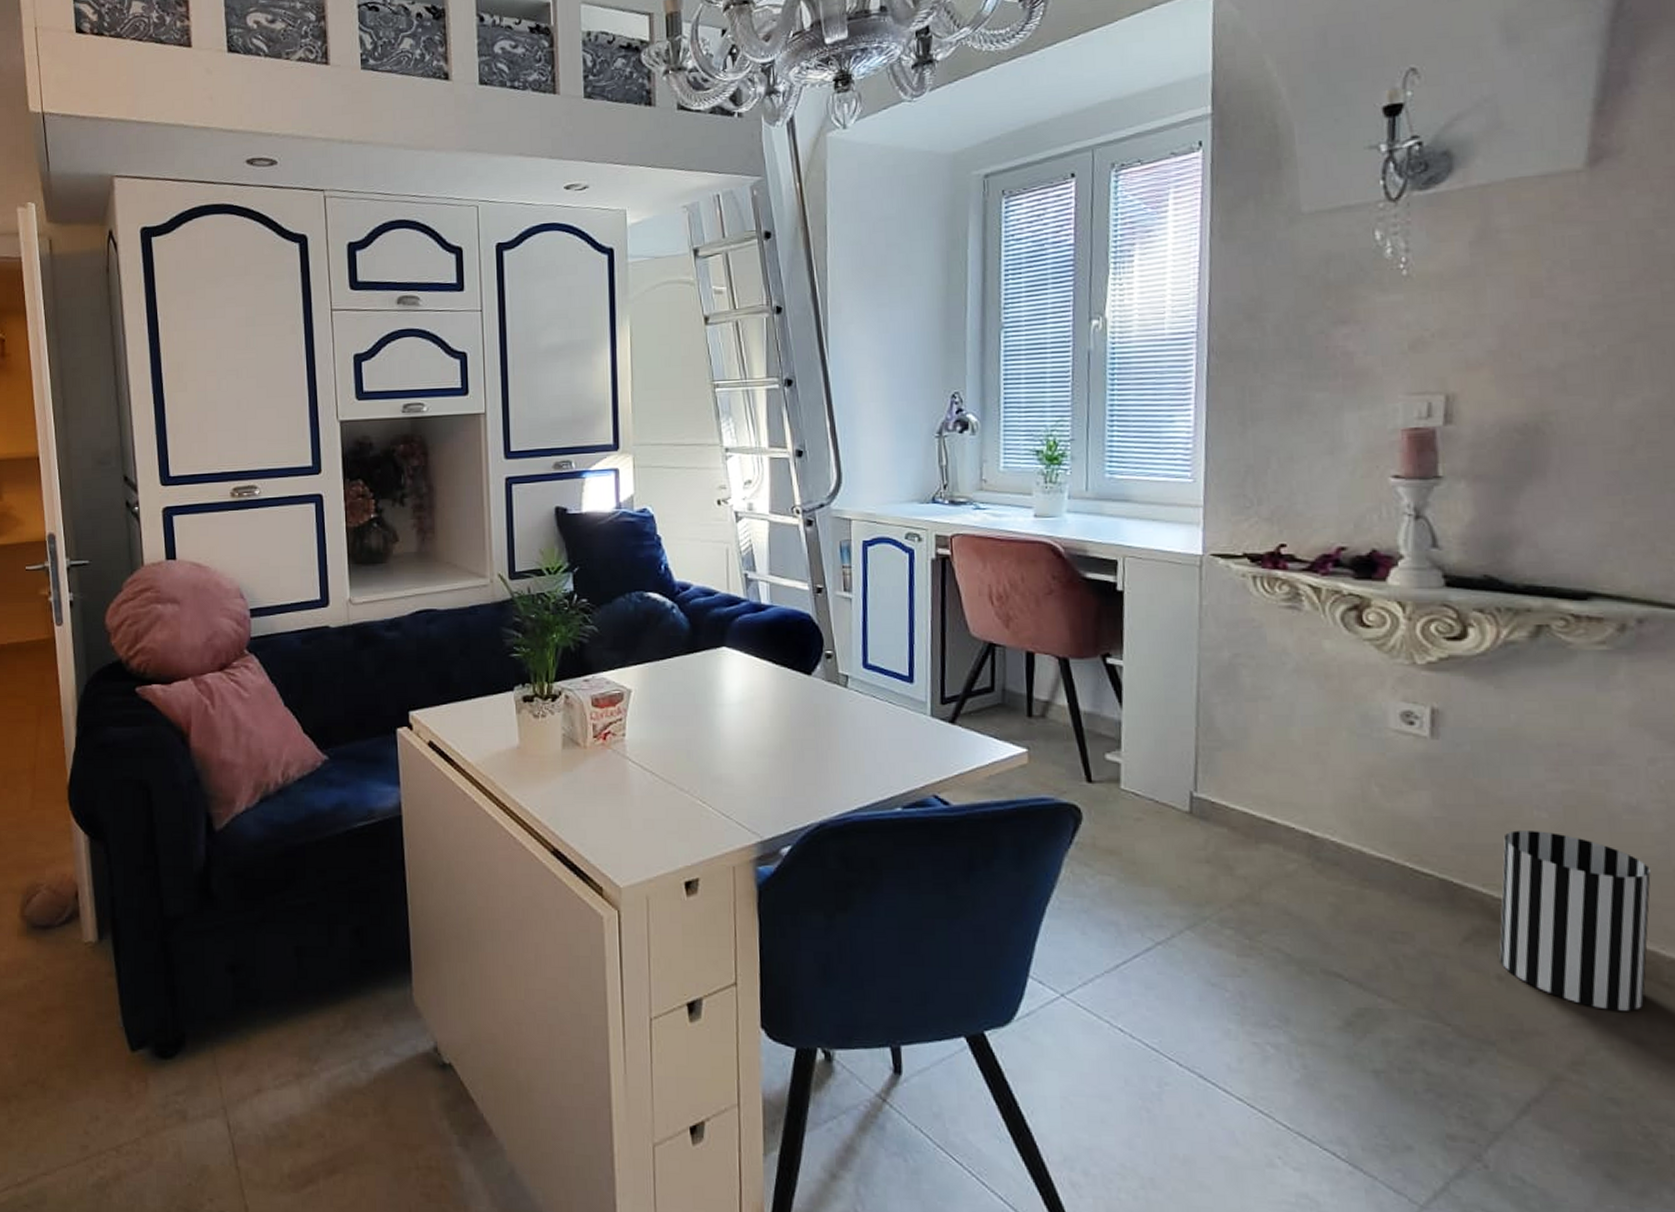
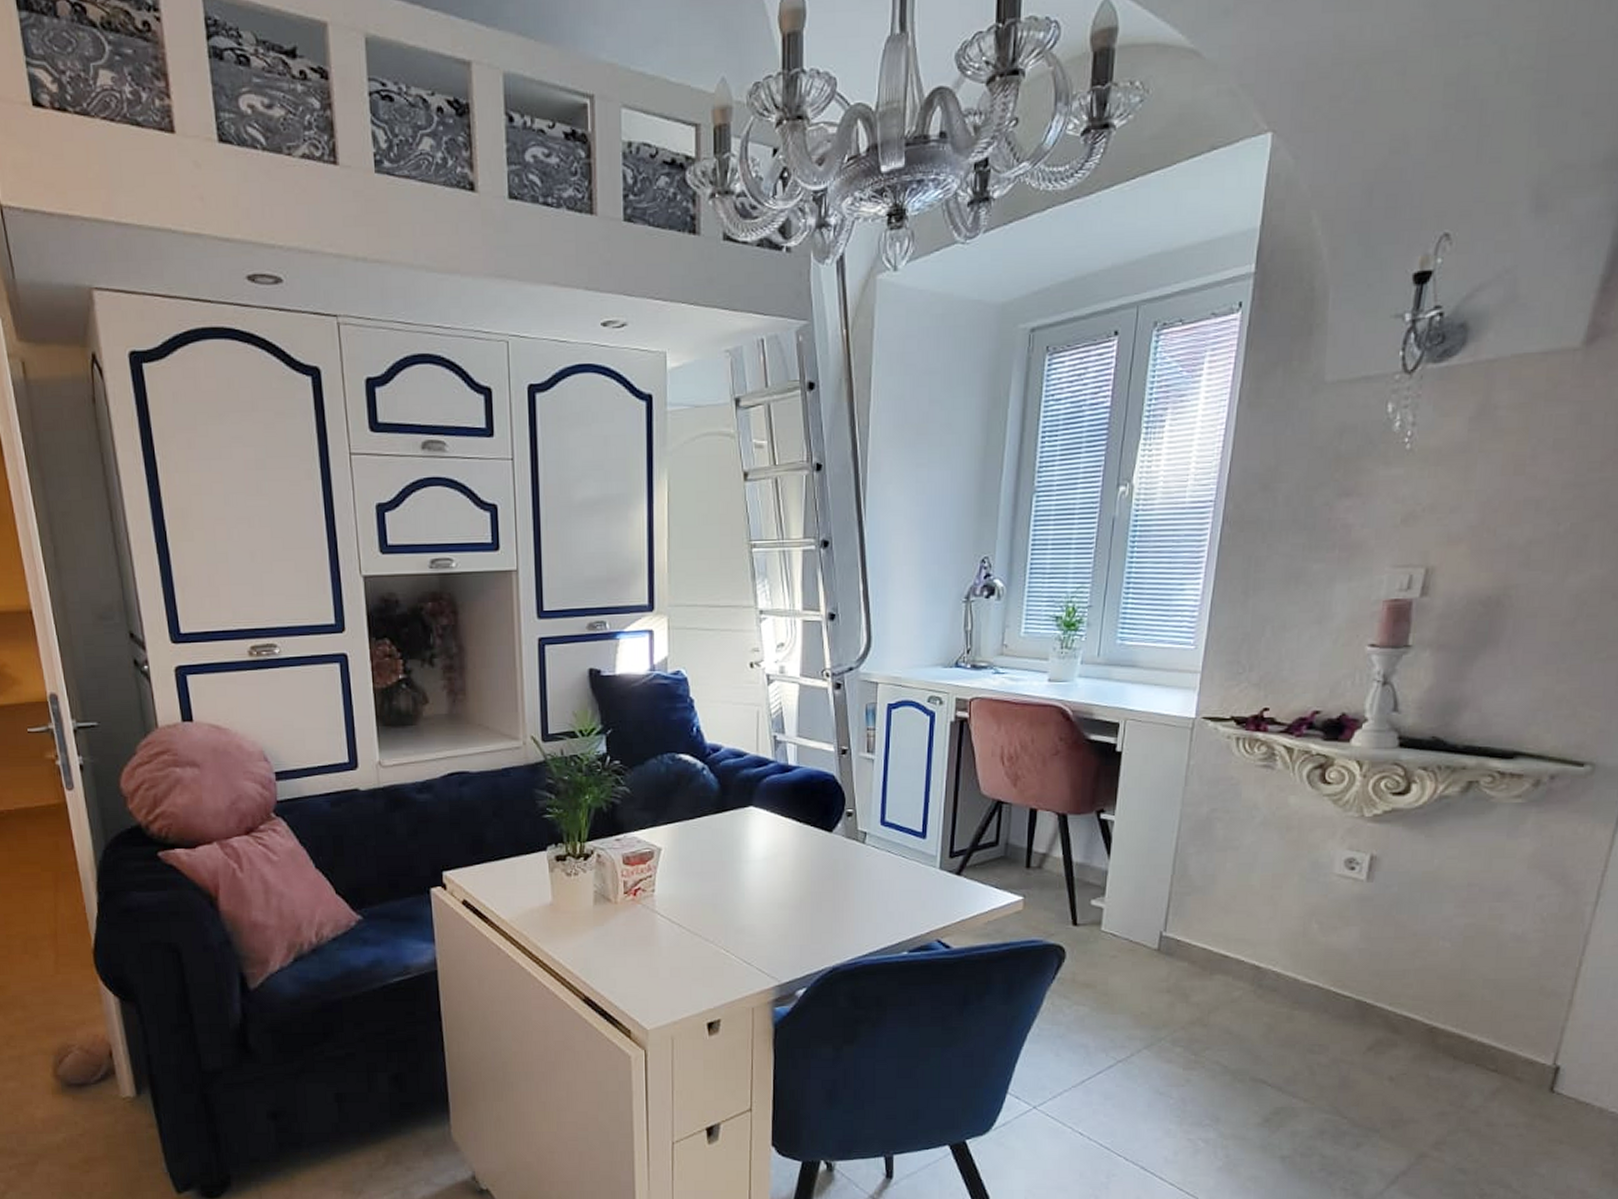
wastebasket: present [1499,830,1651,1011] -> none [1393,958,1522,1101]

